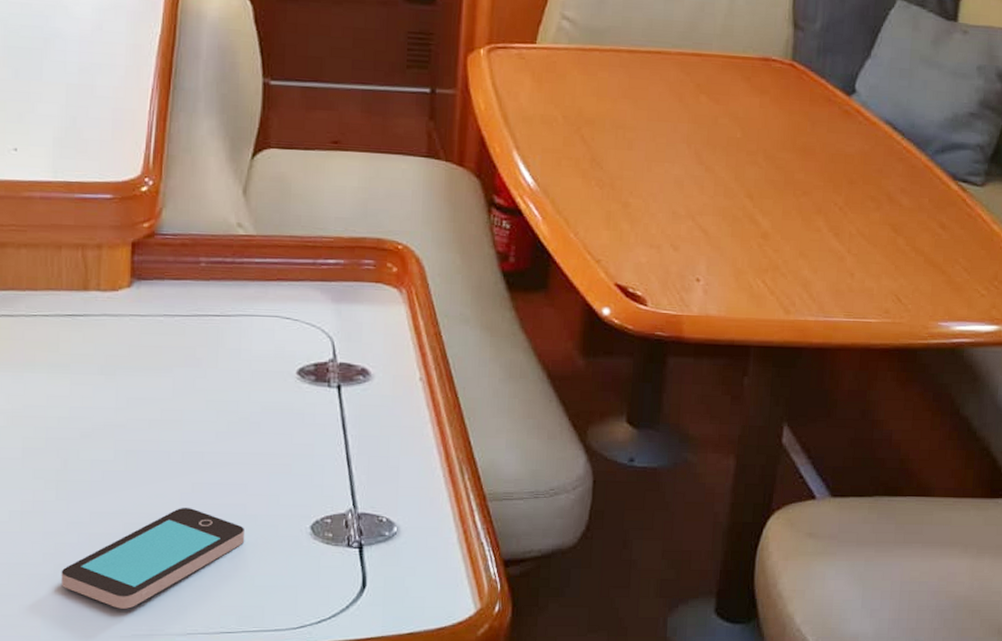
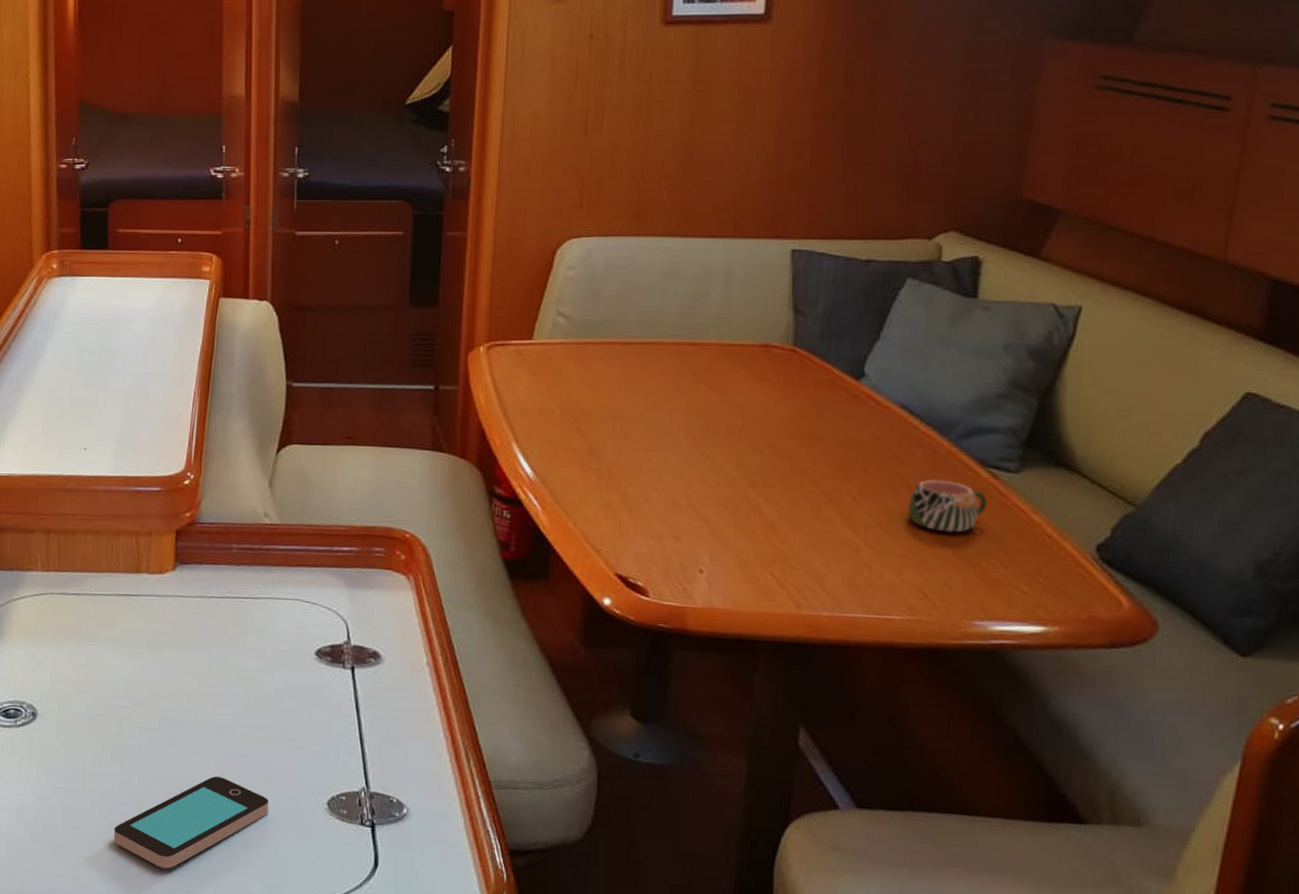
mug: none [887,191,956,241] -> present [907,479,987,533]

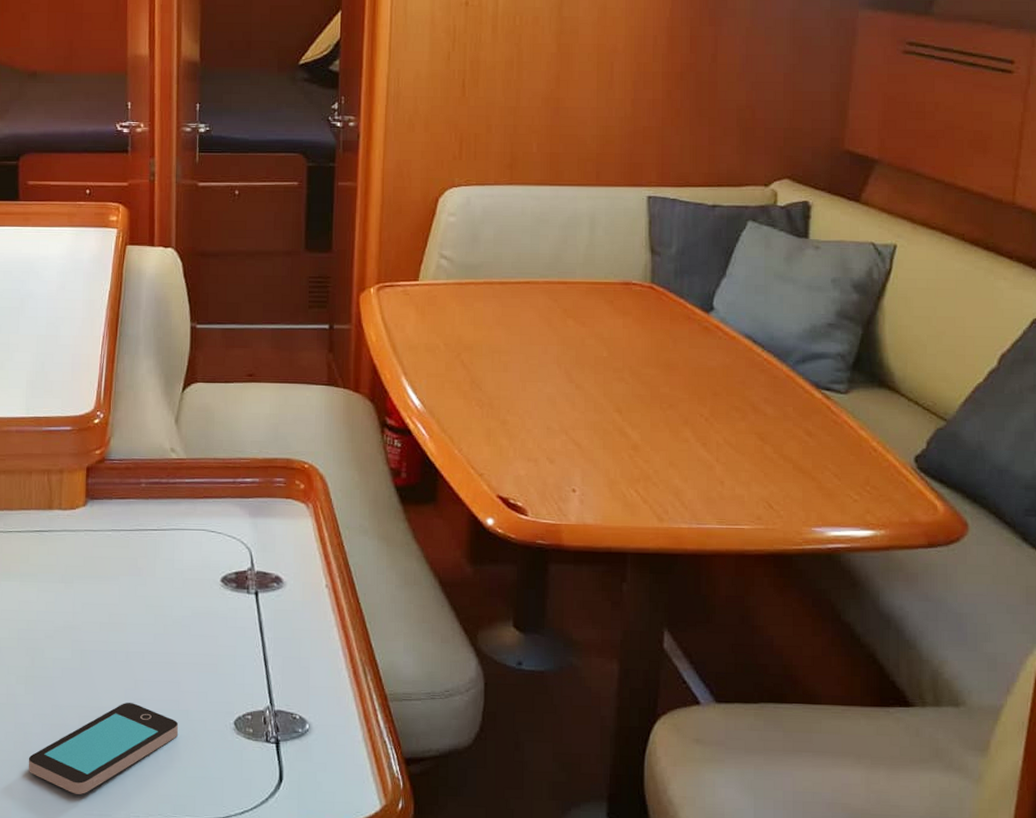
mug: present [907,479,987,533] -> none [753,401,821,449]

